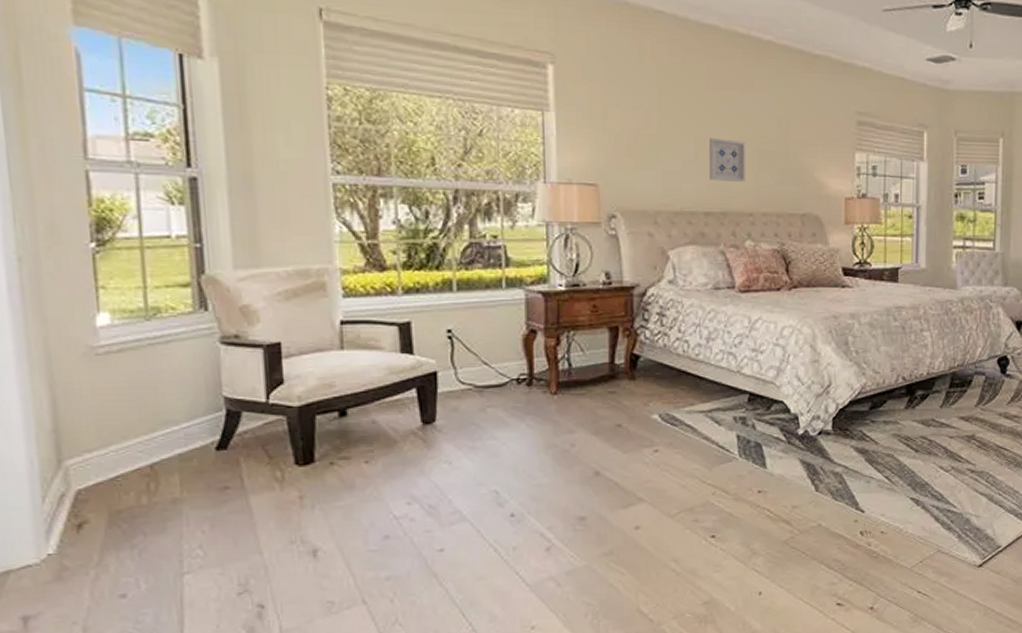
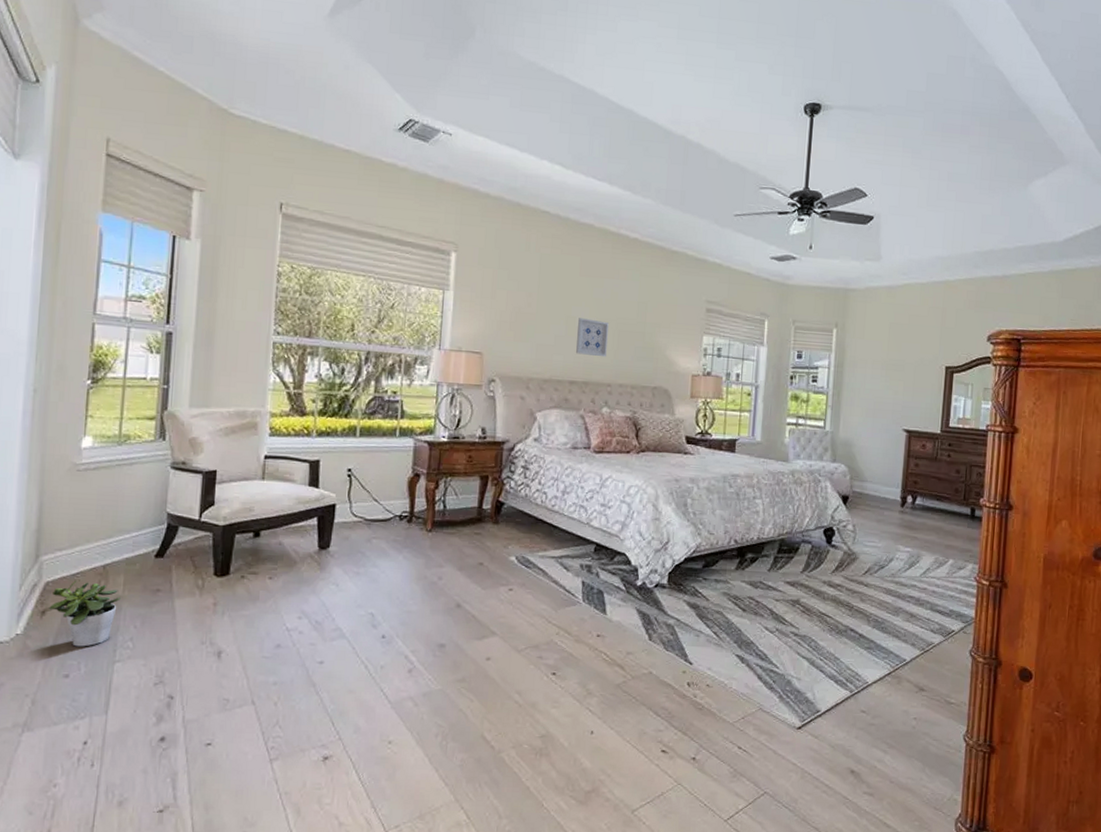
potted plant: none [86,485,179,562] -> present [49,580,121,647]

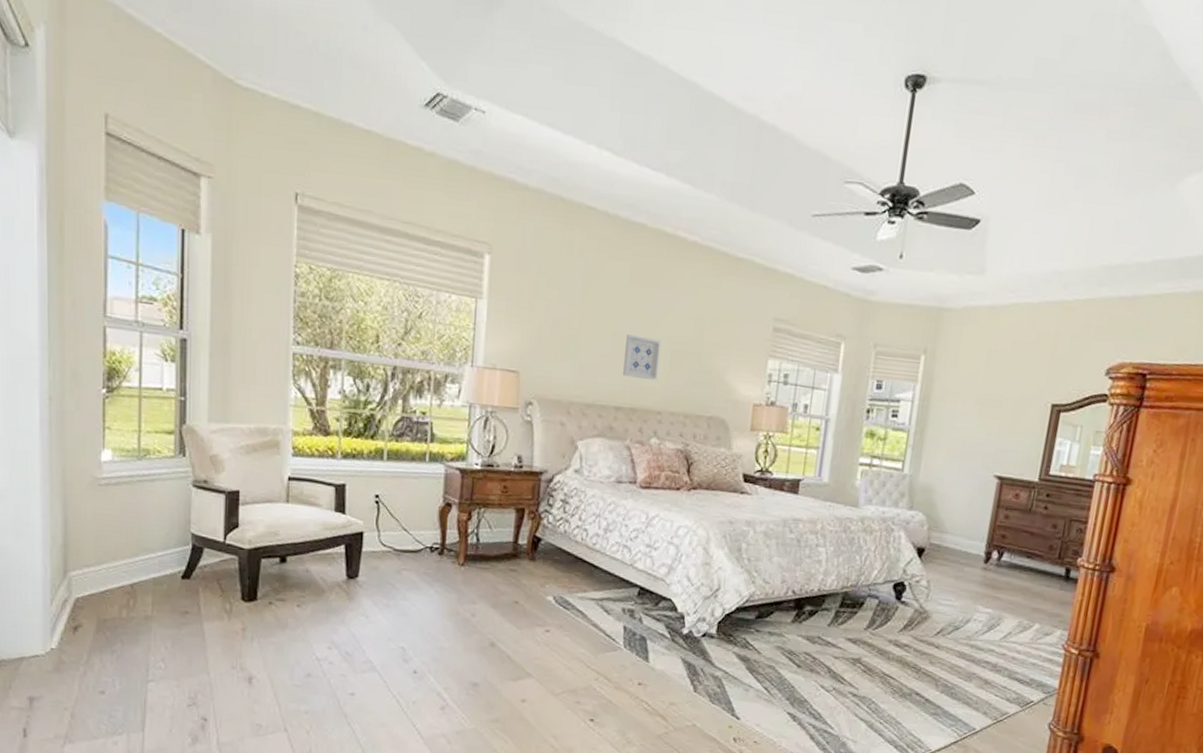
potted plant: present [49,580,121,647] -> none [81,598,150,665]

